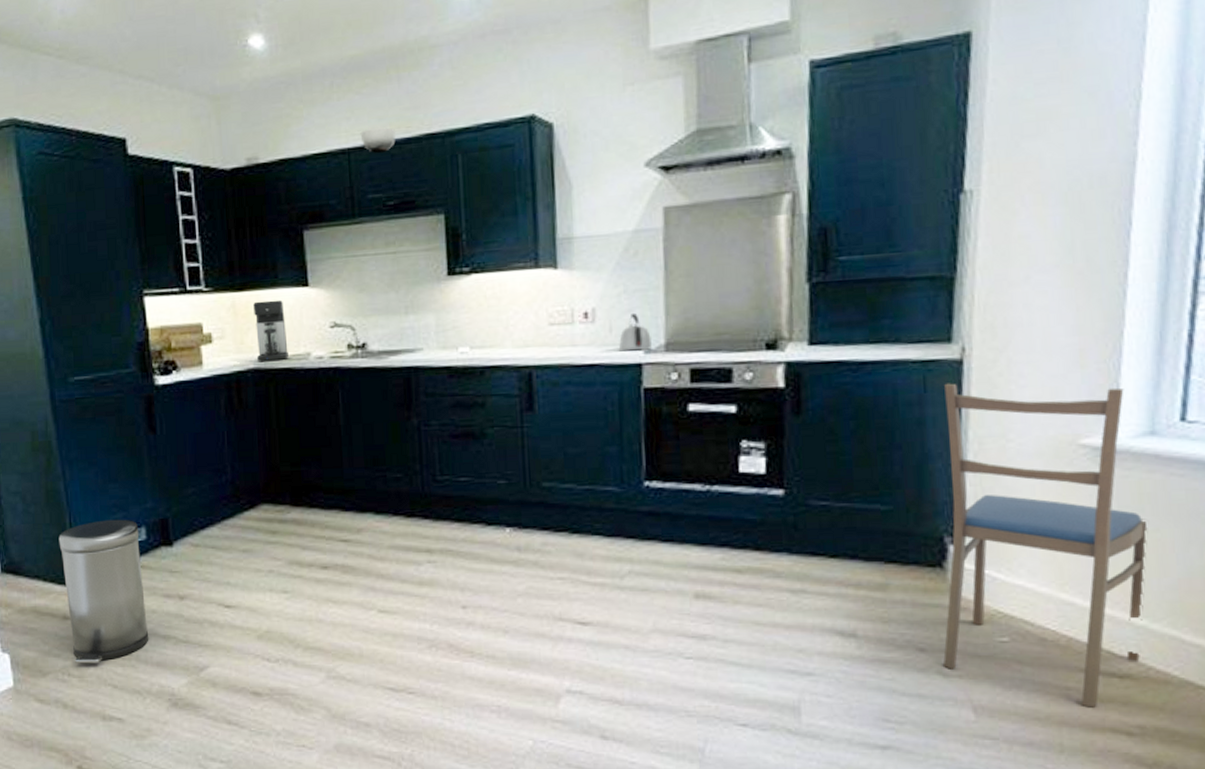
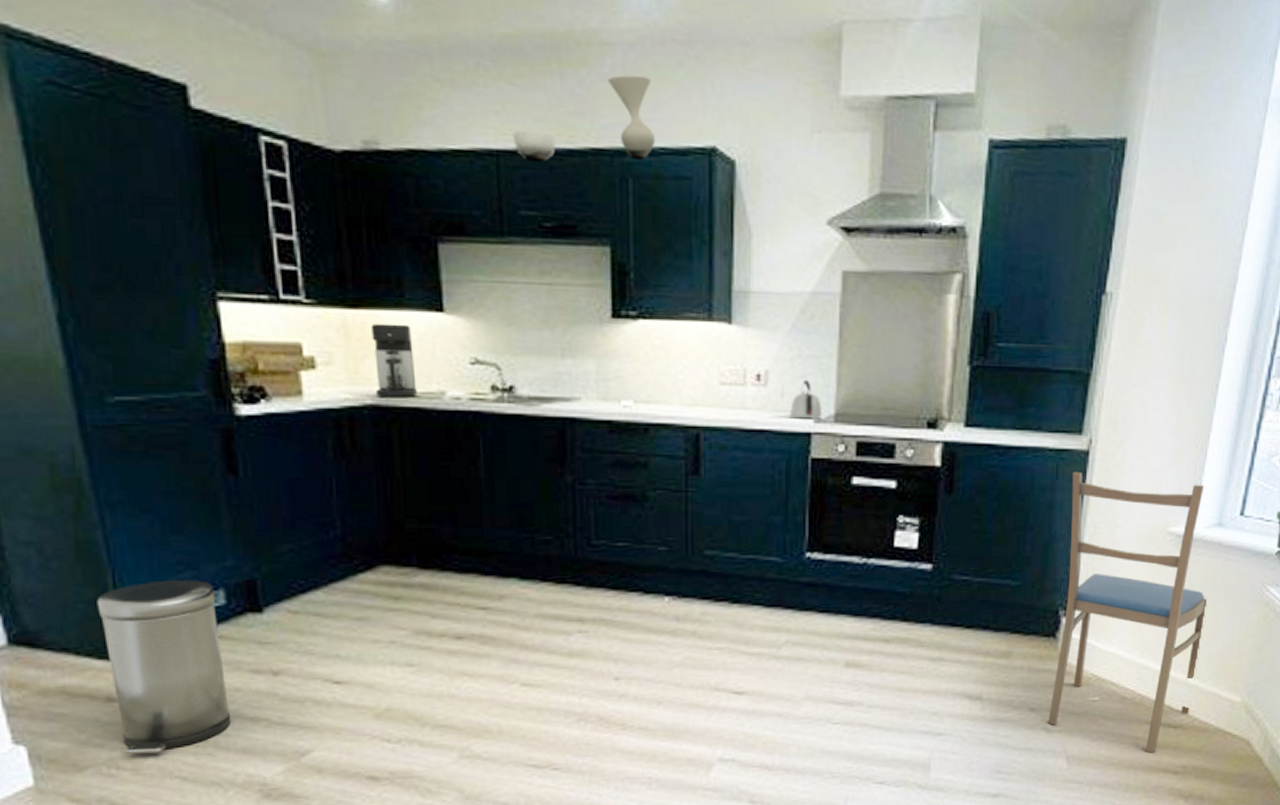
decorative vase: none [437,67,480,138] -> present [607,75,655,160]

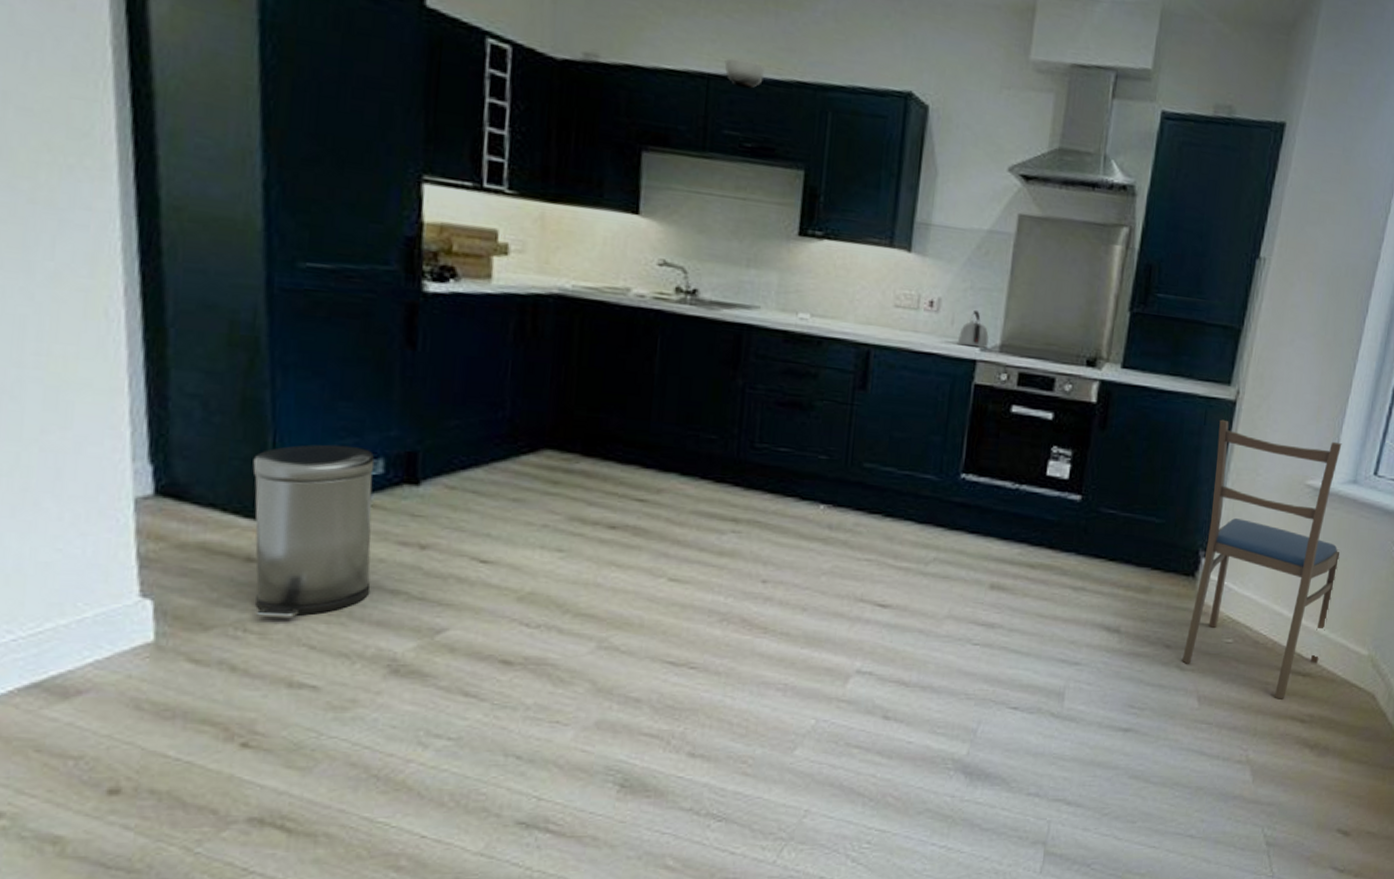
coffee maker: present [371,323,417,399] -> none [564,218,606,292]
decorative vase: present [607,75,655,160] -> none [818,20,858,97]

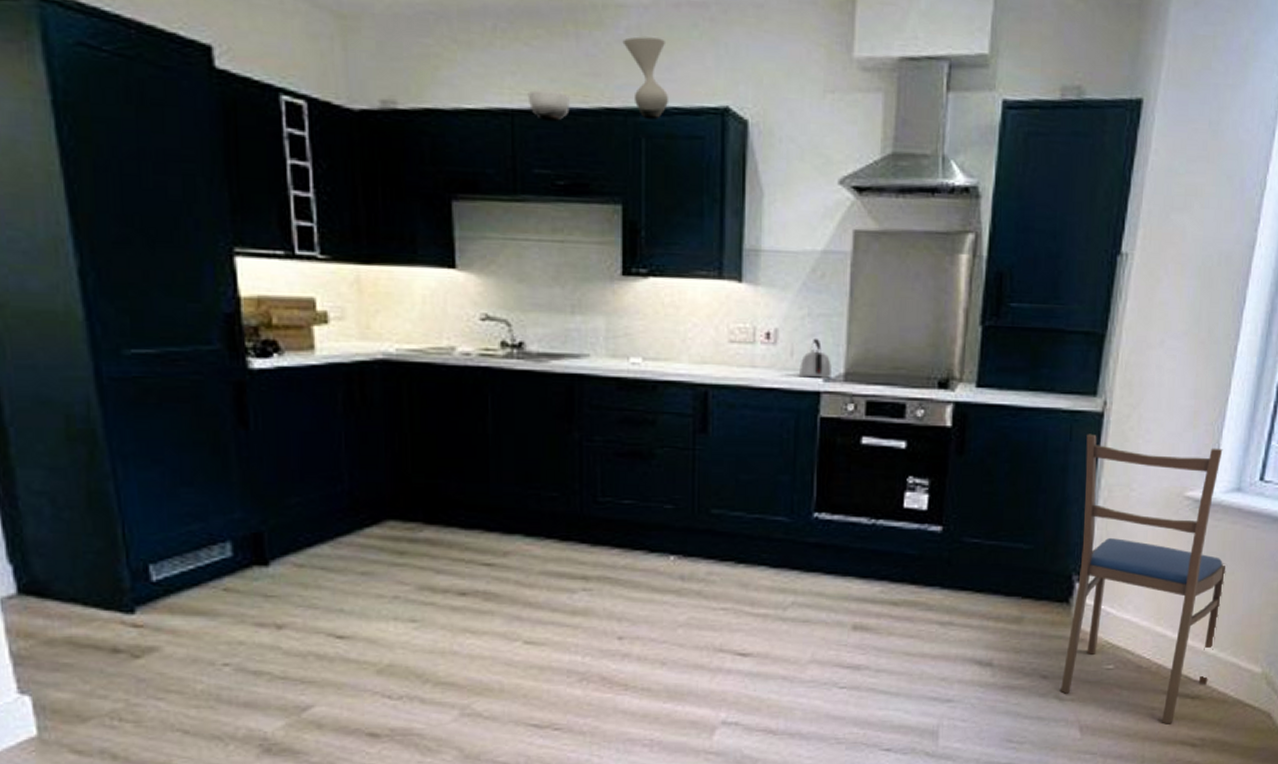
pedal bin: present [252,444,375,619] -> none [106,531,234,706]
decorative vase: none [818,20,858,97] -> present [622,36,668,120]

